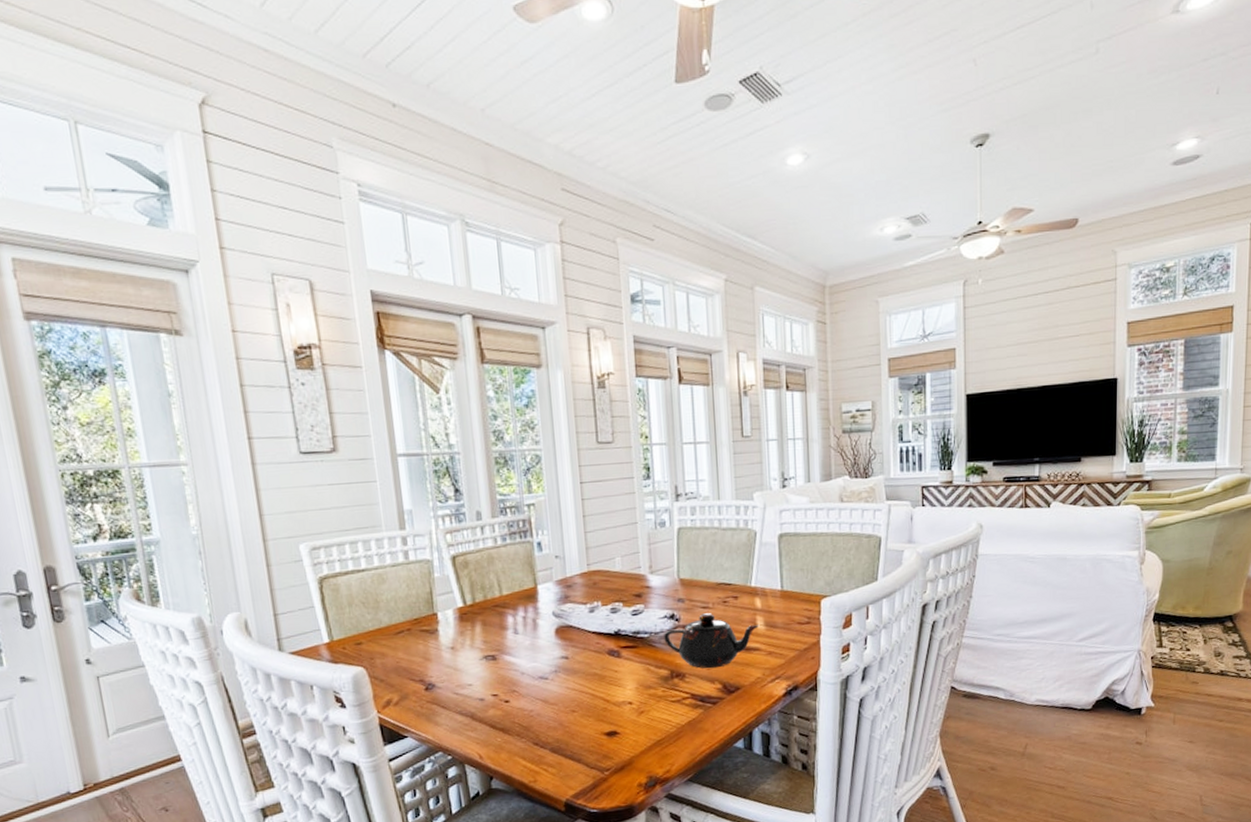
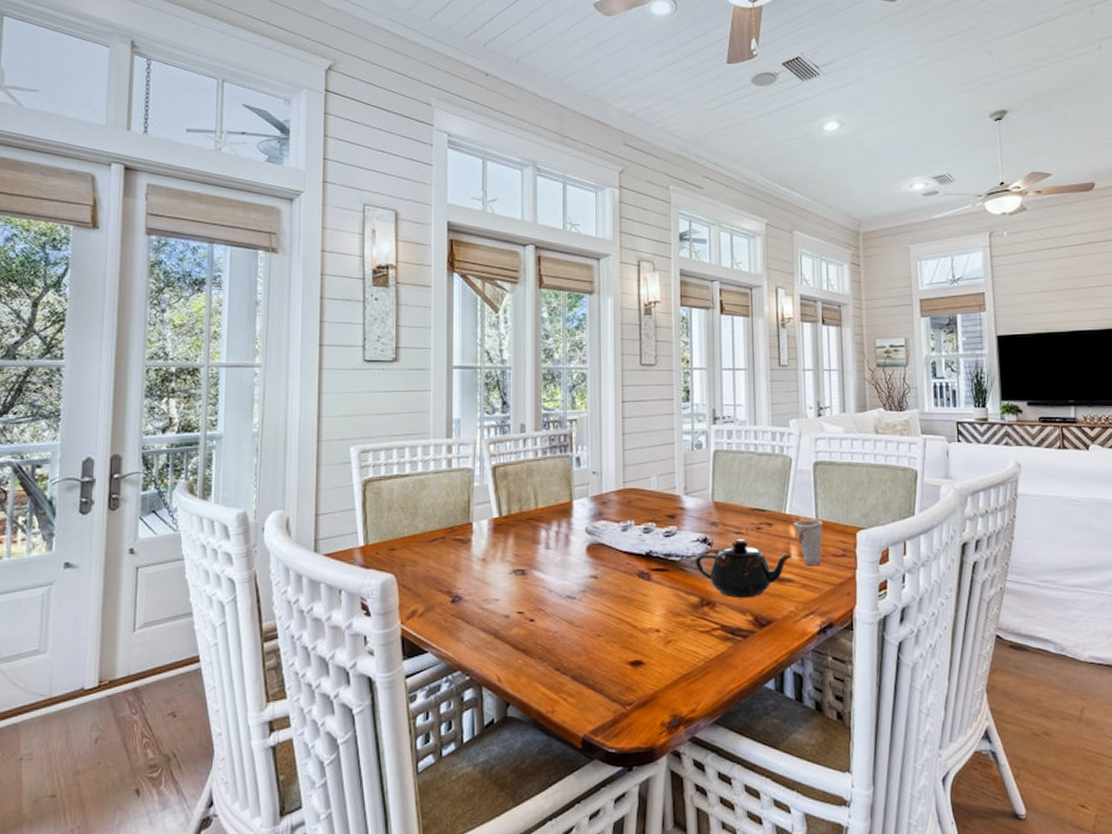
cup: none [760,590,788,635] -> present [794,519,823,566]

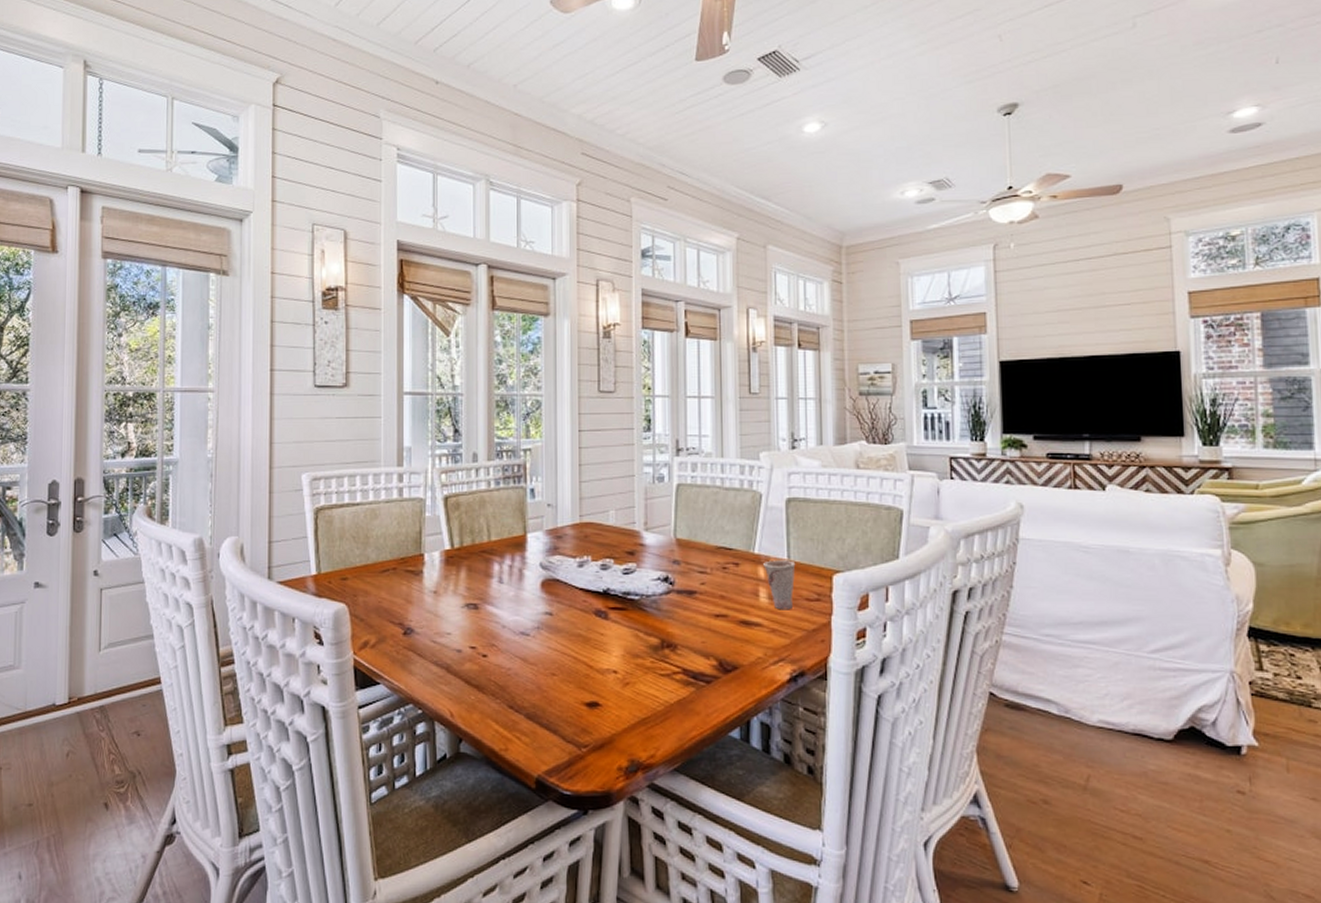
teapot: present [696,539,794,599] -> none [656,579,763,642]

